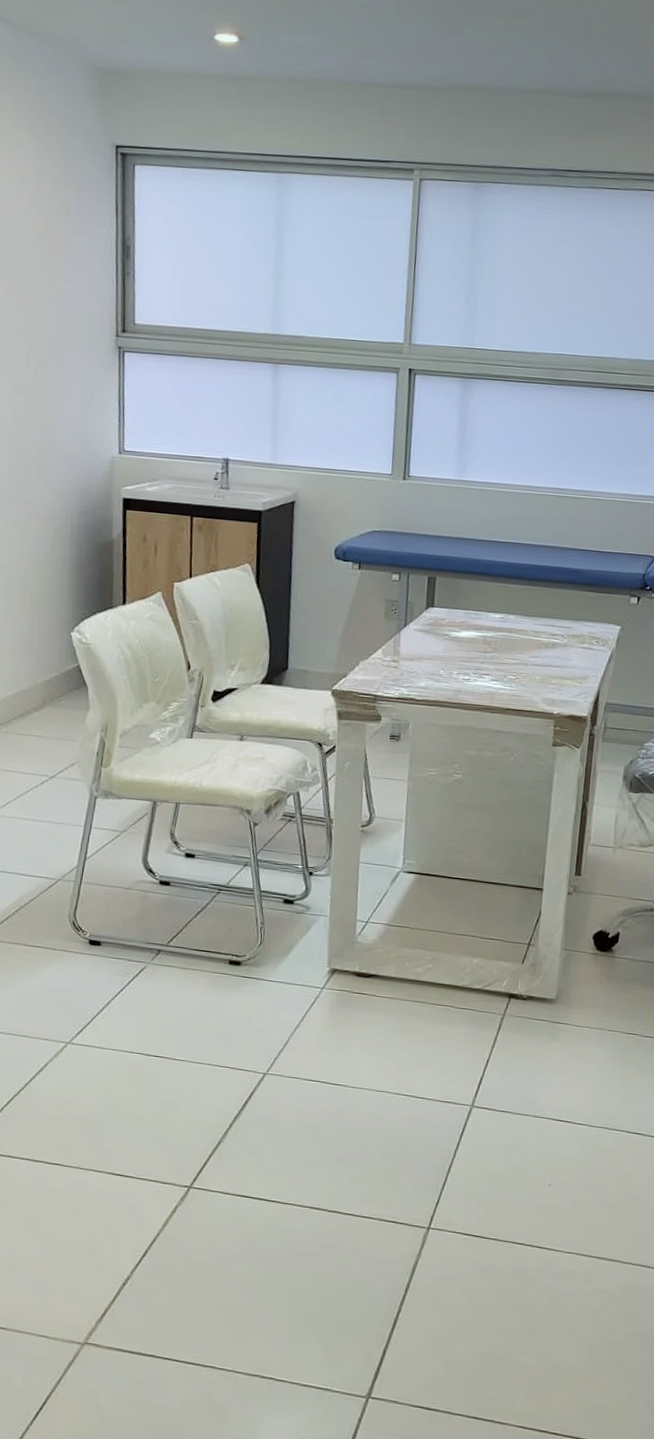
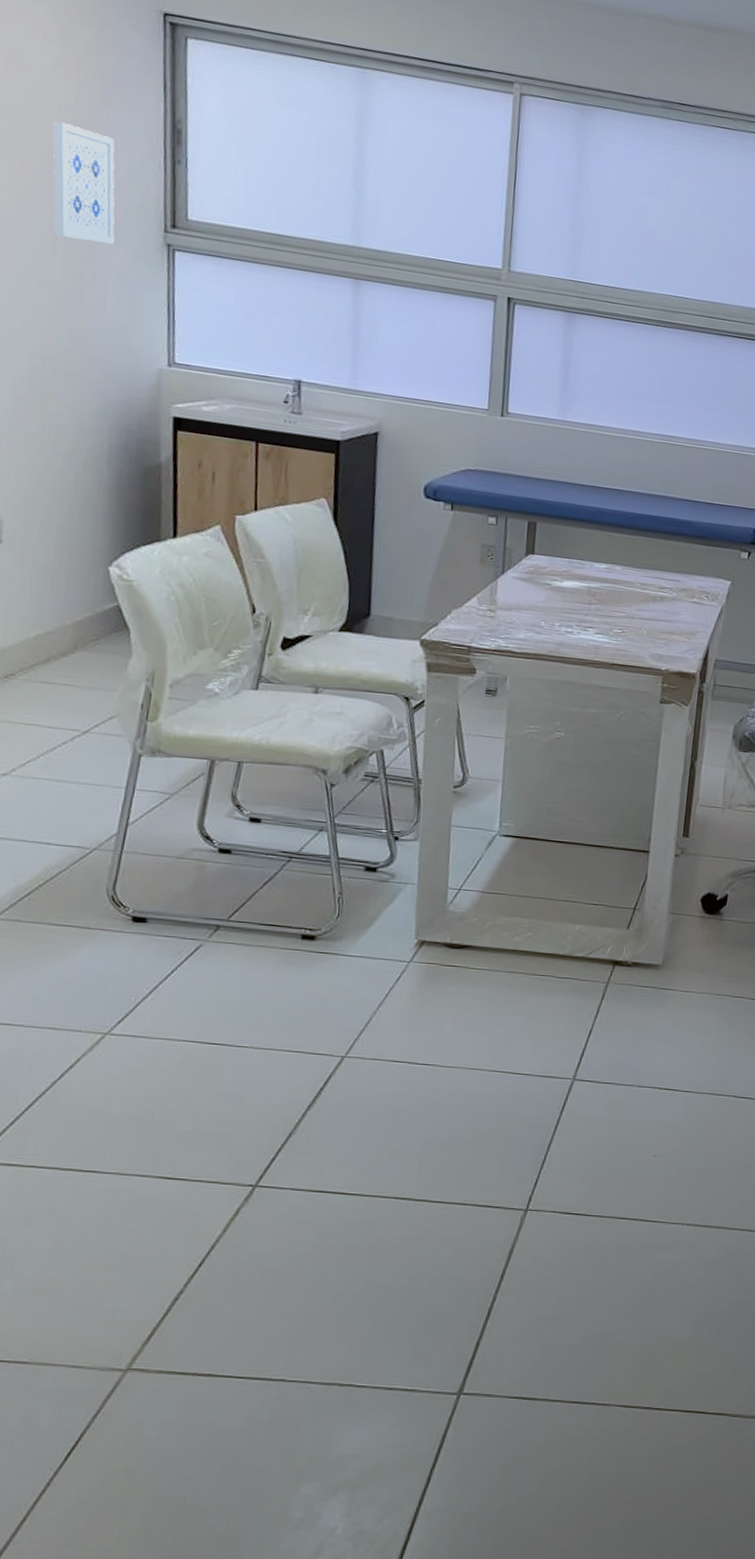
wall art: none [28,249,77,351] -> present [53,121,115,245]

